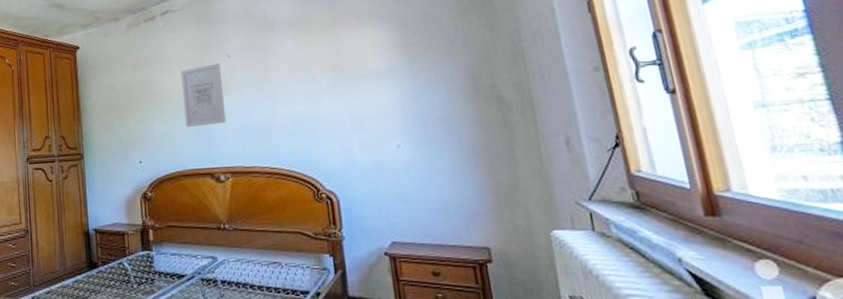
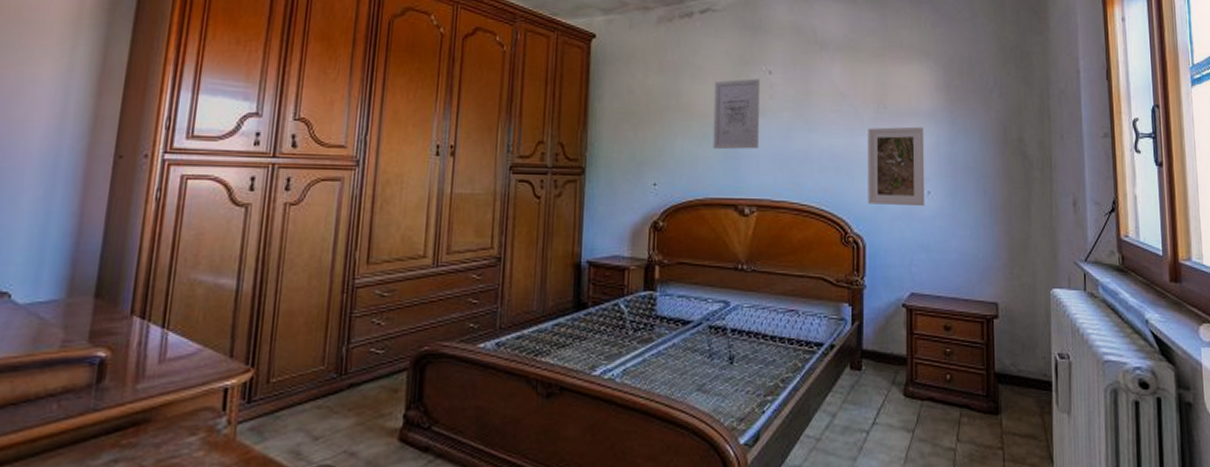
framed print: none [327,85,396,162] -> present [867,126,926,207]

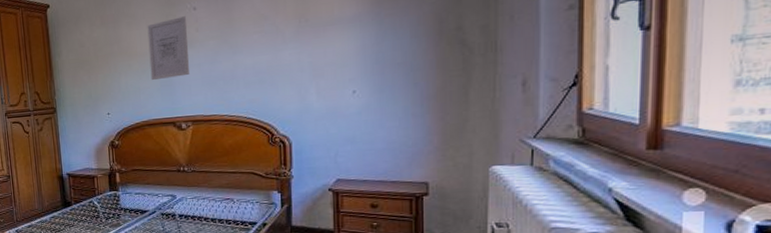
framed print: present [867,126,926,207] -> none [290,32,351,109]

